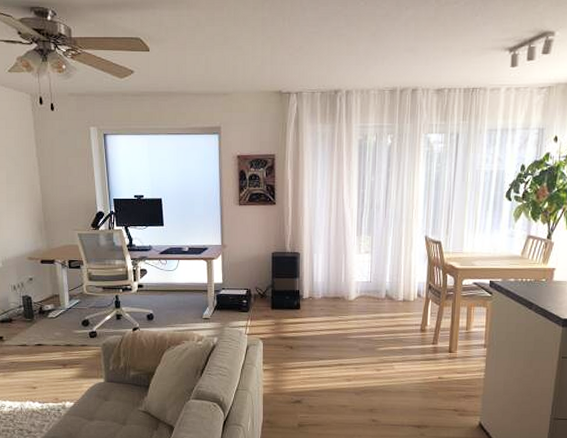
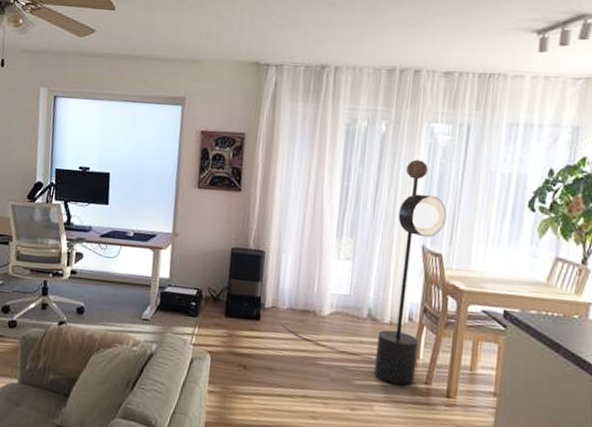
floor lamp: none [315,166,443,347] -> present [278,159,447,386]

